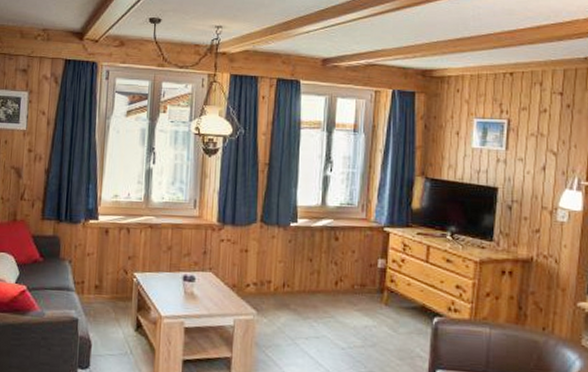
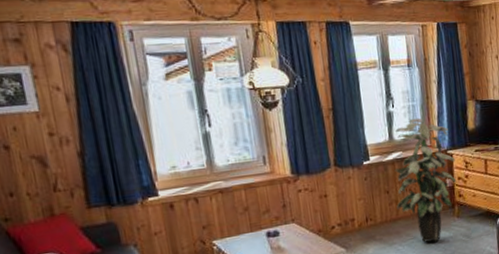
indoor plant: none [318,186,392,327] -> present [394,118,457,243]

